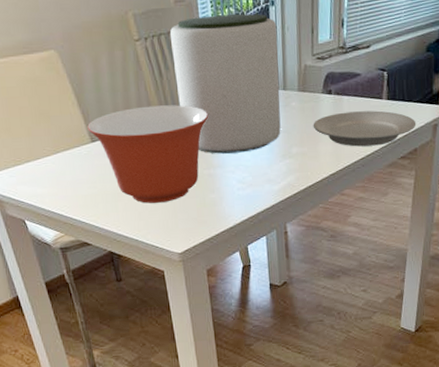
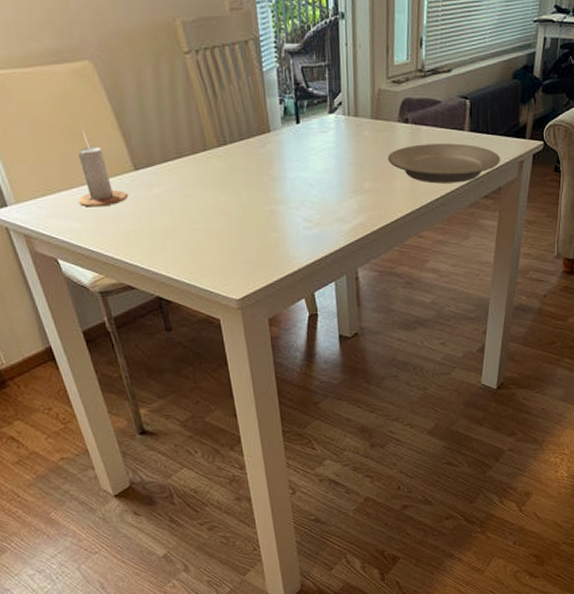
candle: none [43,111,85,175] -> present [78,132,128,207]
mixing bowl: present [87,105,209,204] -> none [130,130,270,242]
plant pot: present [170,14,281,154] -> none [225,27,352,188]

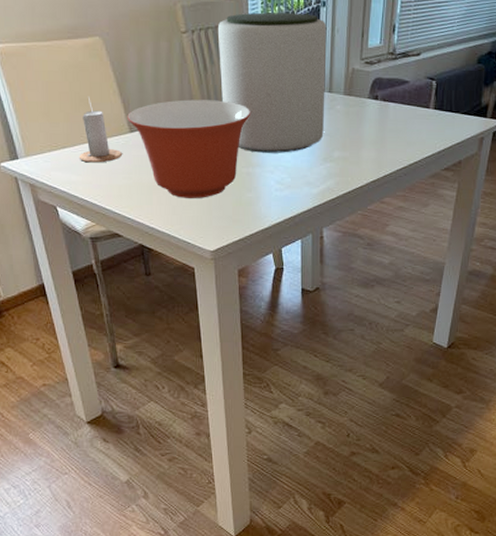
mixing bowl: none [130,130,270,242] -> present [127,99,251,198]
plant pot: none [225,27,352,188] -> present [218,12,327,153]
plate: present [387,143,501,184] -> none [356,119,463,155]

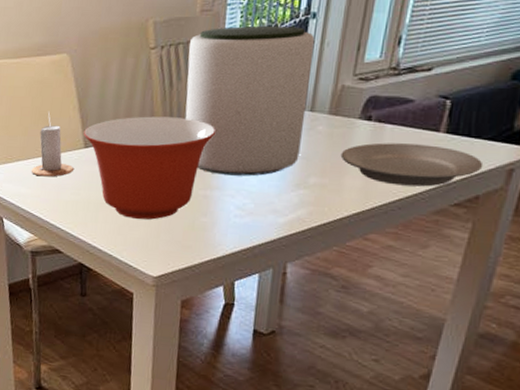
plate: none [356,119,463,155] -> present [340,143,484,187]

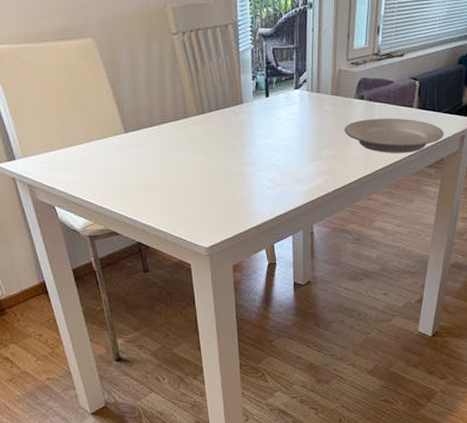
candle: present [31,112,74,177] -> none [75,98,117,163]
mixing bowl: present [84,116,217,220] -> none [121,100,242,197]
plant pot: present [185,26,315,176] -> none [208,14,314,152]

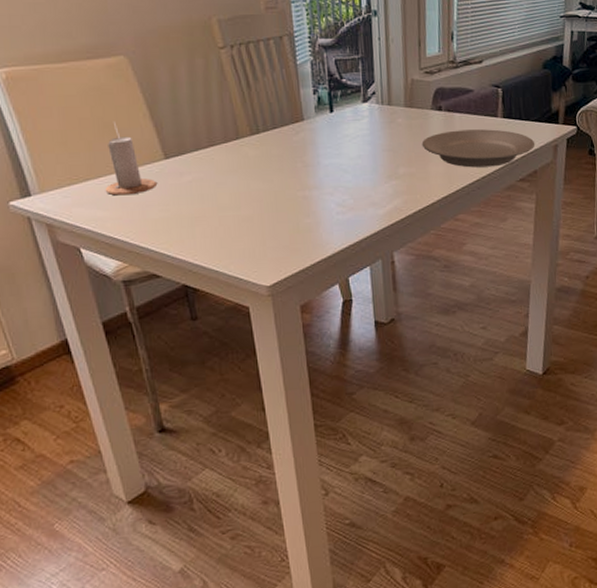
candle: none [75,98,117,163] -> present [105,122,157,196]

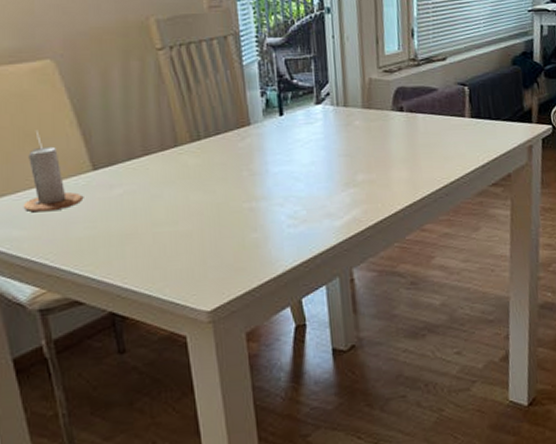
plate: present [421,129,535,168] -> none [382,130,508,173]

